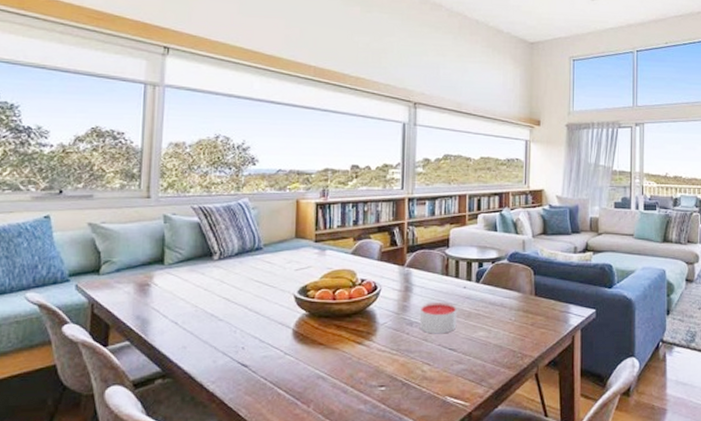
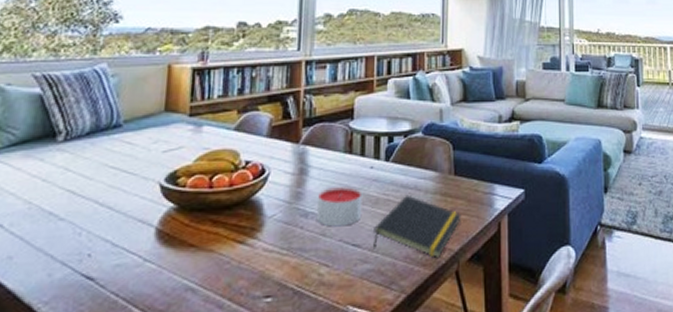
notepad: none [466,310,541,363] -> present [373,194,461,259]

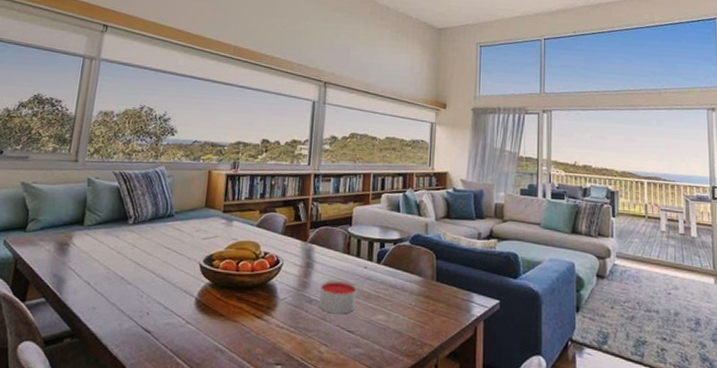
notepad: present [373,194,461,259] -> none [365,293,442,352]

